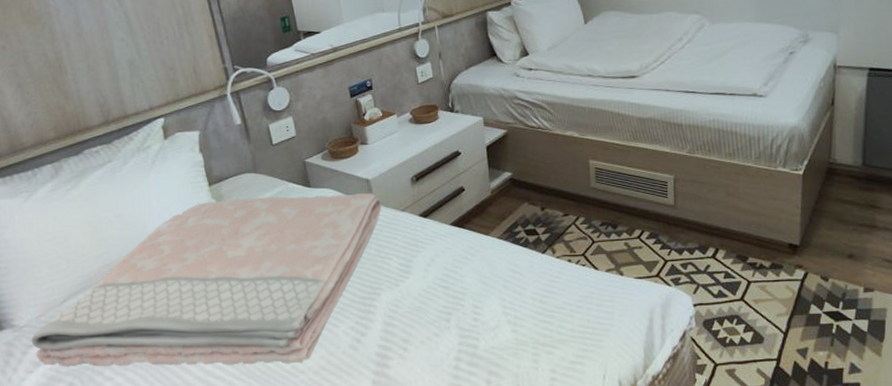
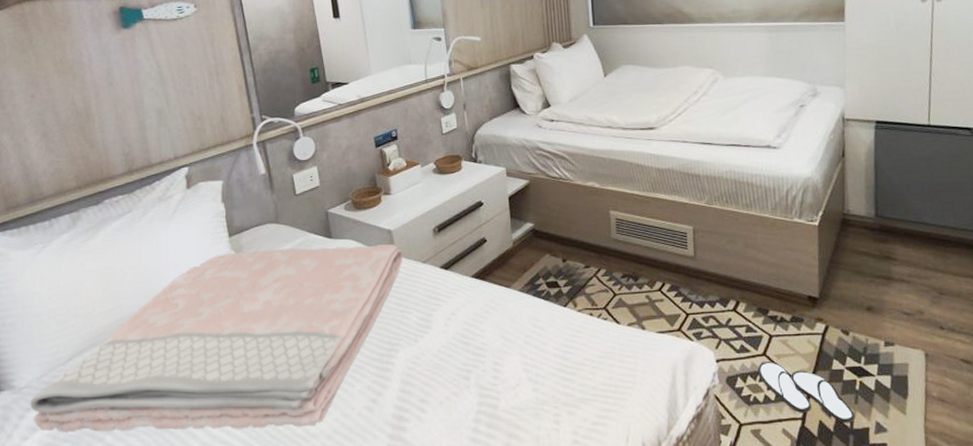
slippers: none [735,306,830,364] -> present [757,362,856,423]

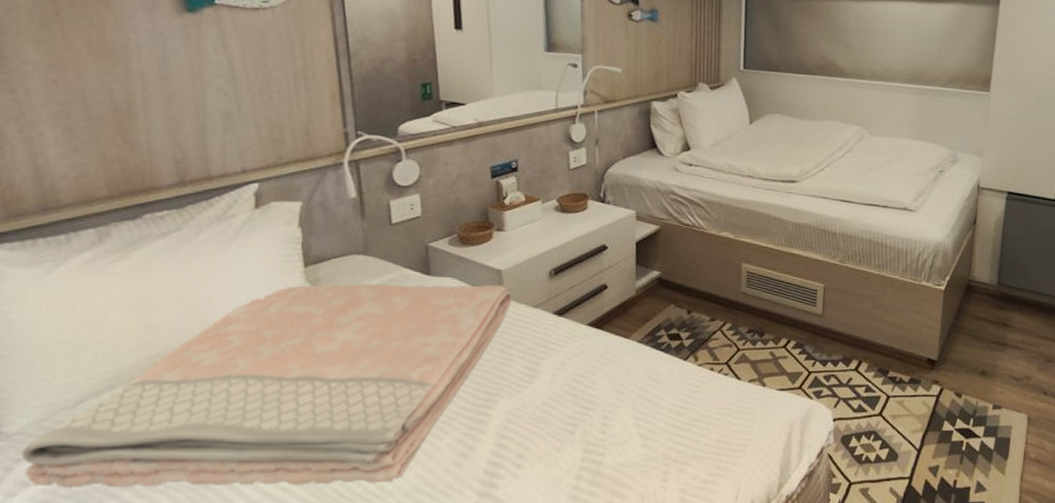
slippers: present [757,362,856,423] -> none [872,422,959,482]

